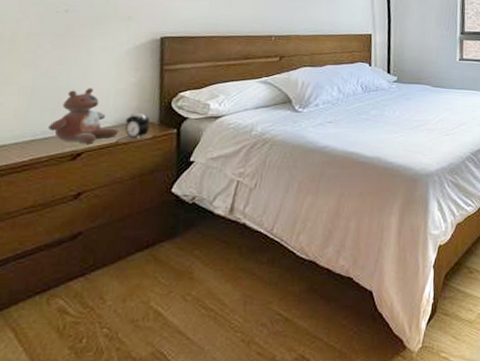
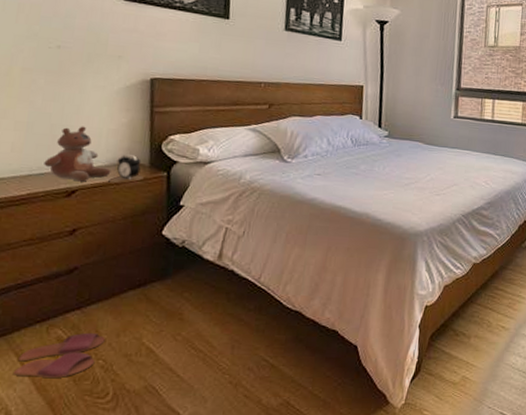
slippers: none [9,299,110,354] -> present [14,332,105,379]

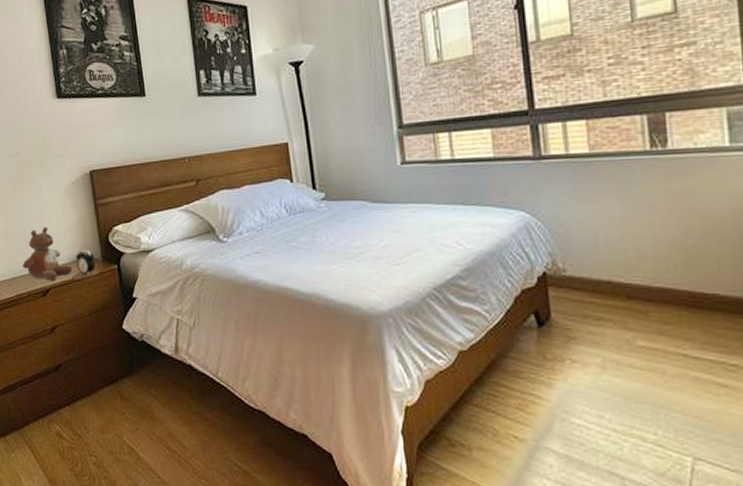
slippers: present [14,332,105,379] -> none [30,428,93,473]

